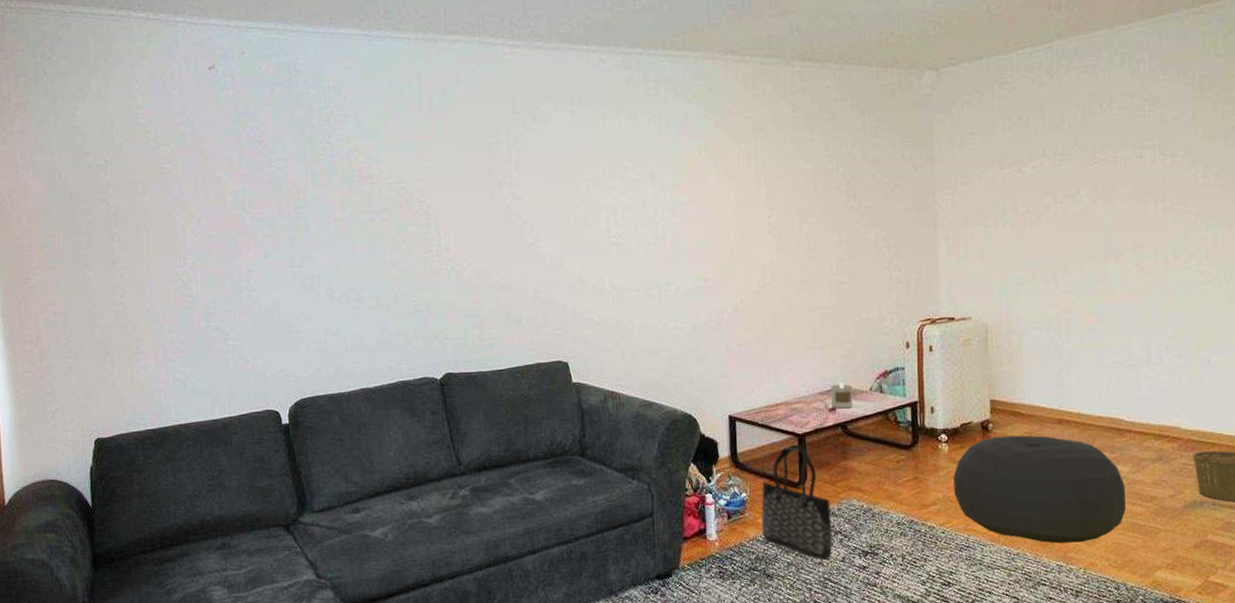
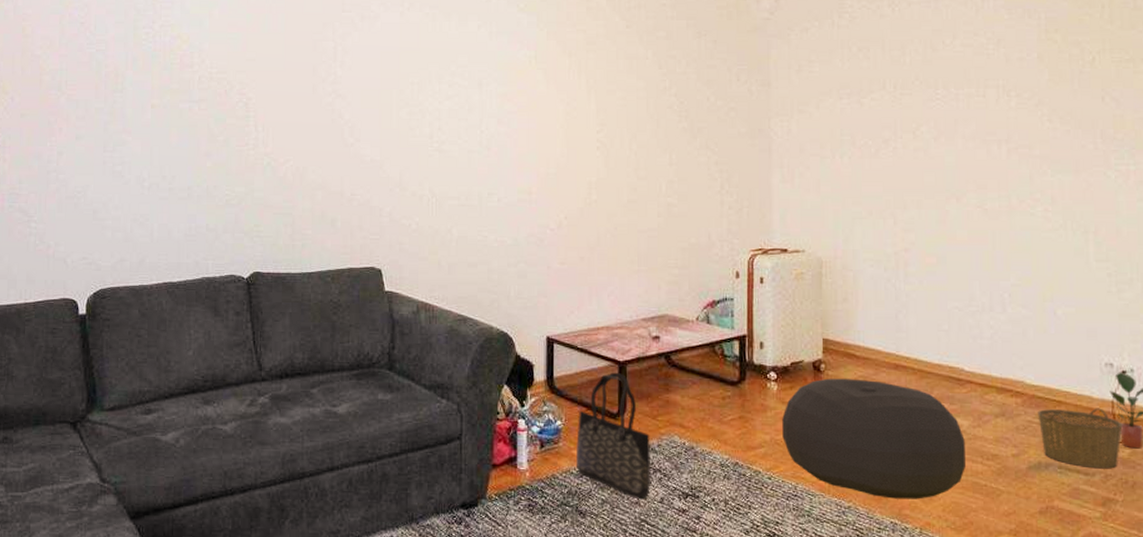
candle: present [831,381,853,409] -> none [656,309,679,338]

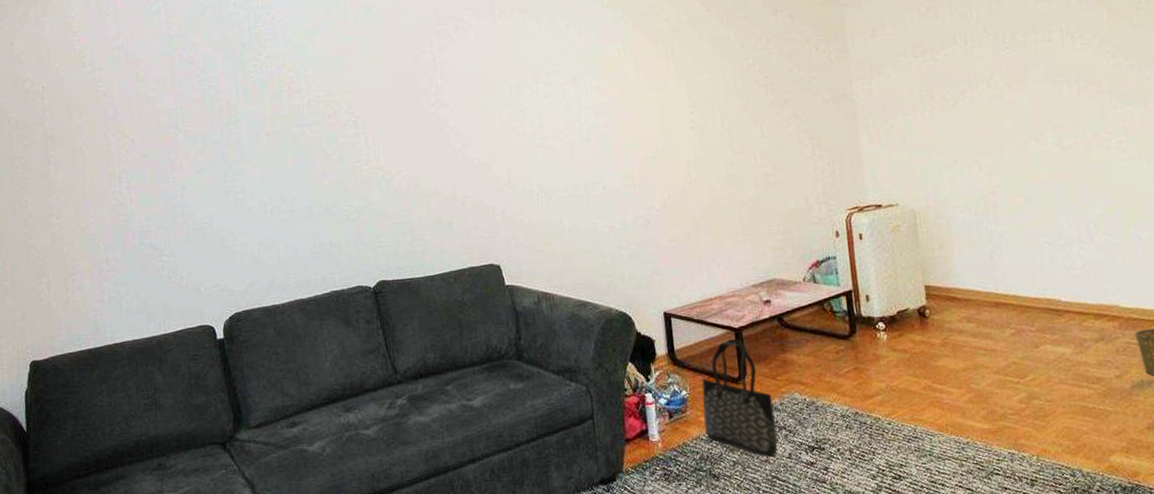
pouf: present [782,378,965,499] -> none [894,320,1073,431]

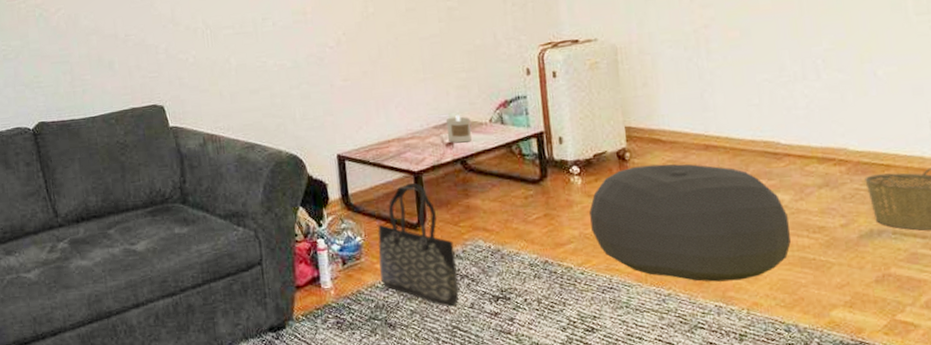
candle: none [764,273,787,301] -> present [446,114,472,143]
pouf: none [894,320,1073,431] -> present [589,164,791,282]

